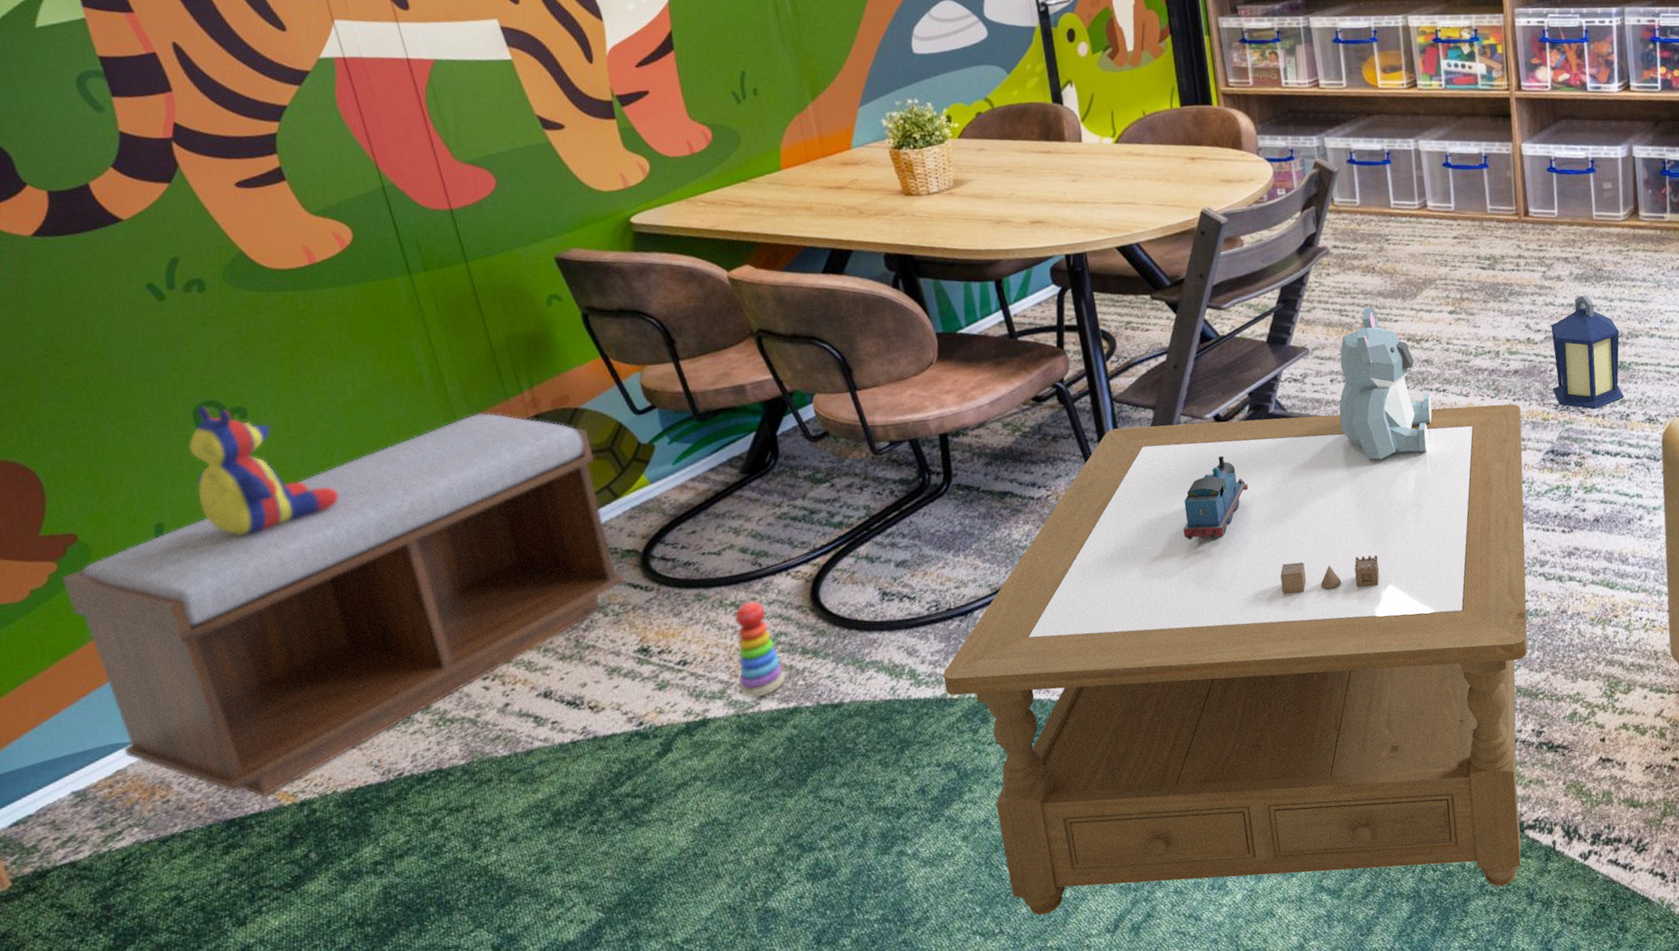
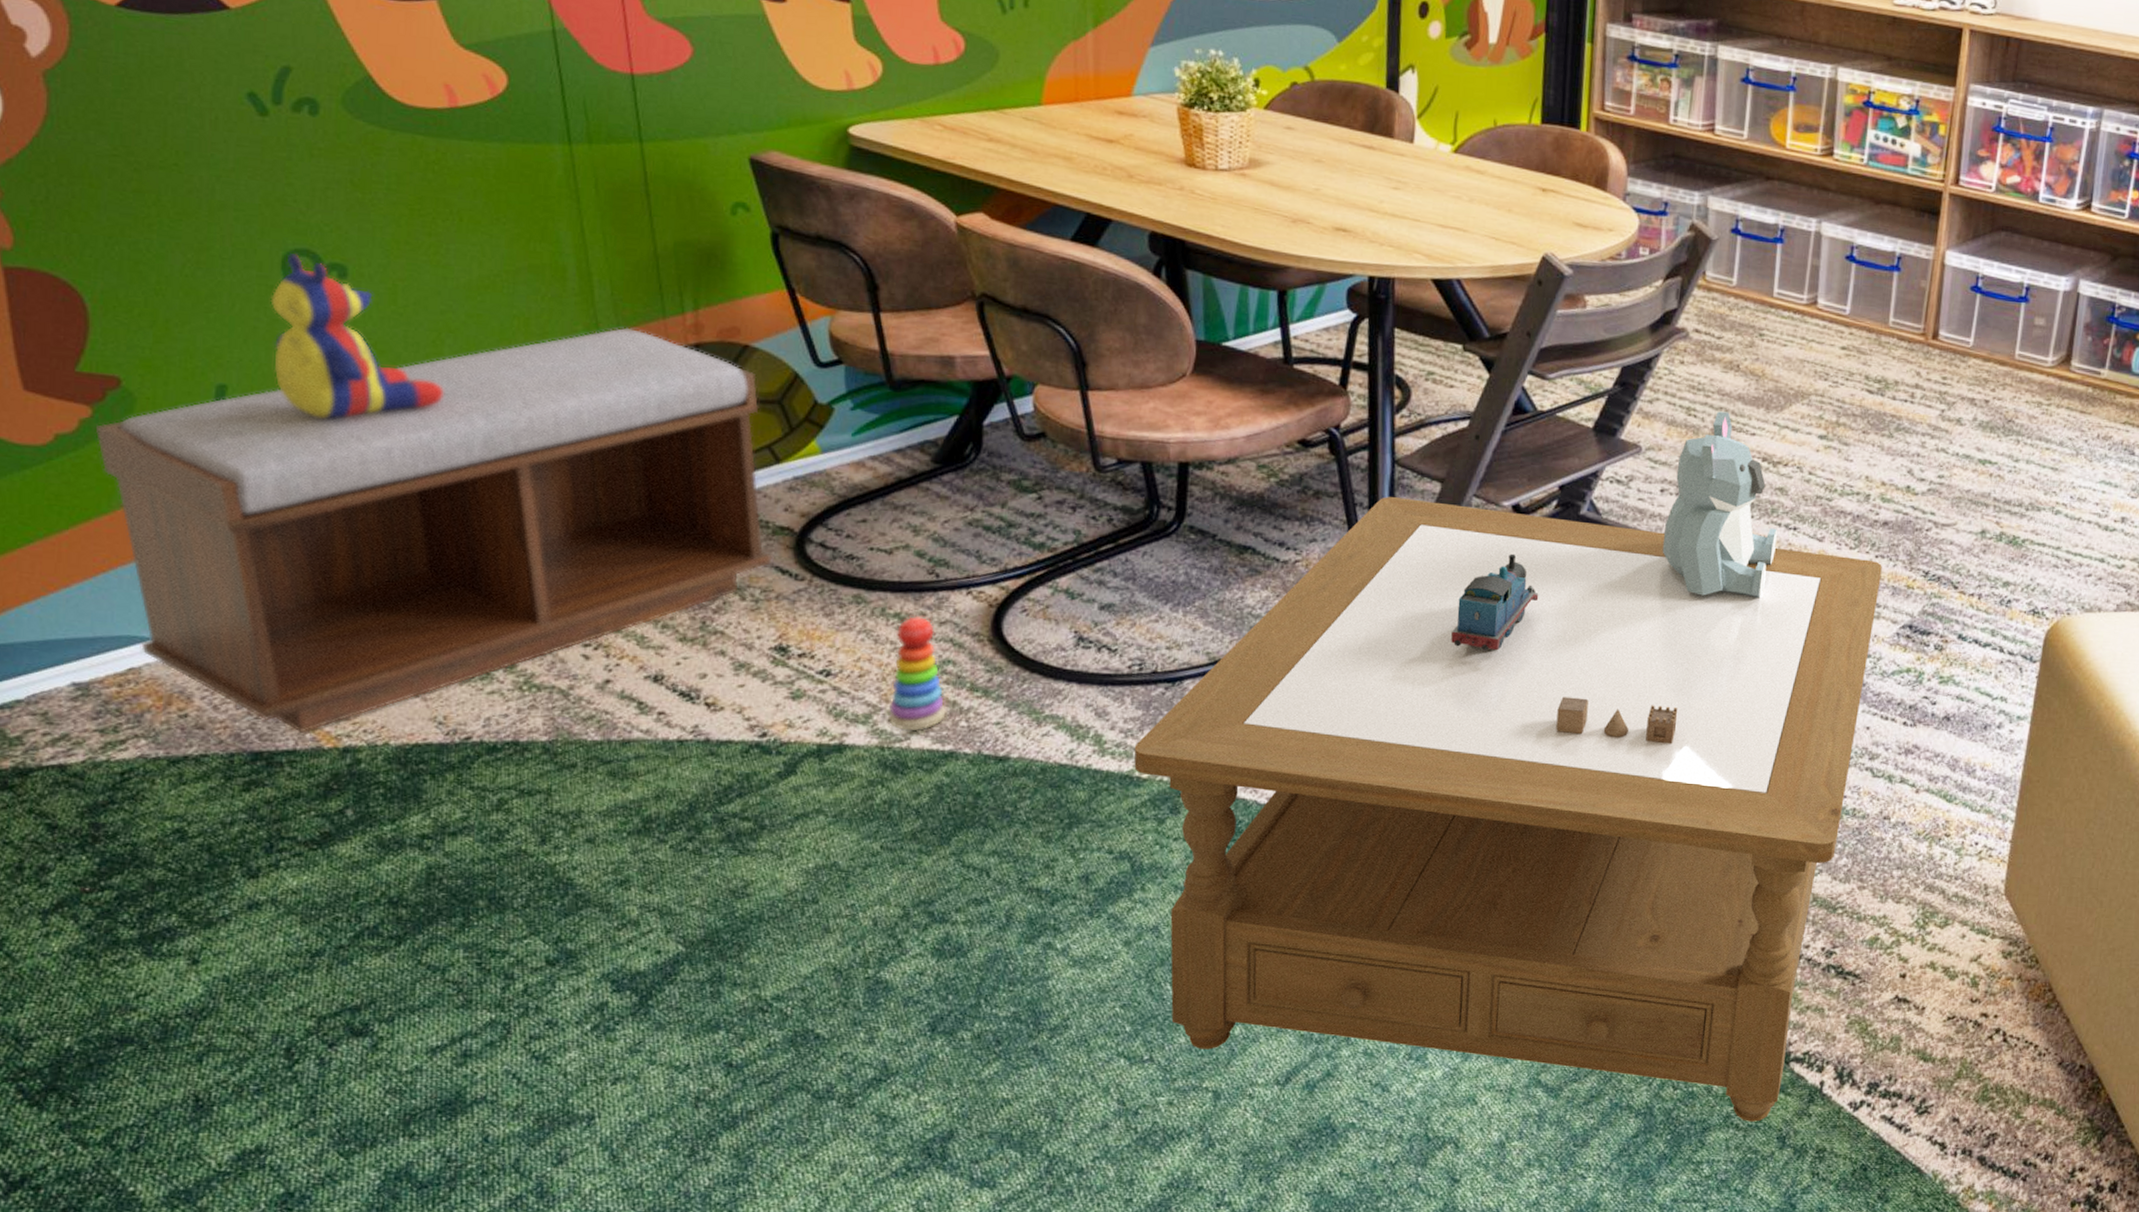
lantern: present [1550,295,1624,409] -> none [1925,447,2019,586]

